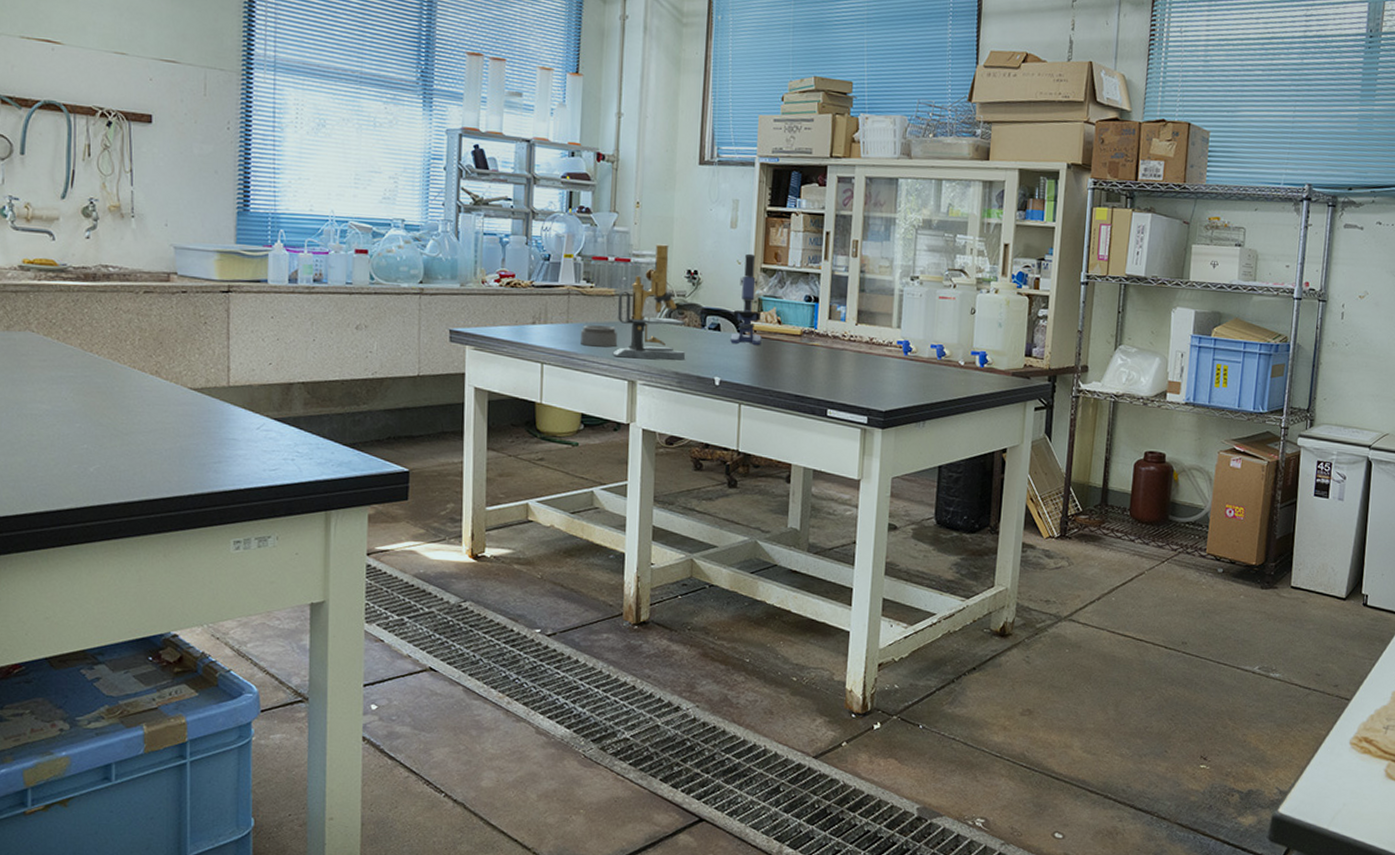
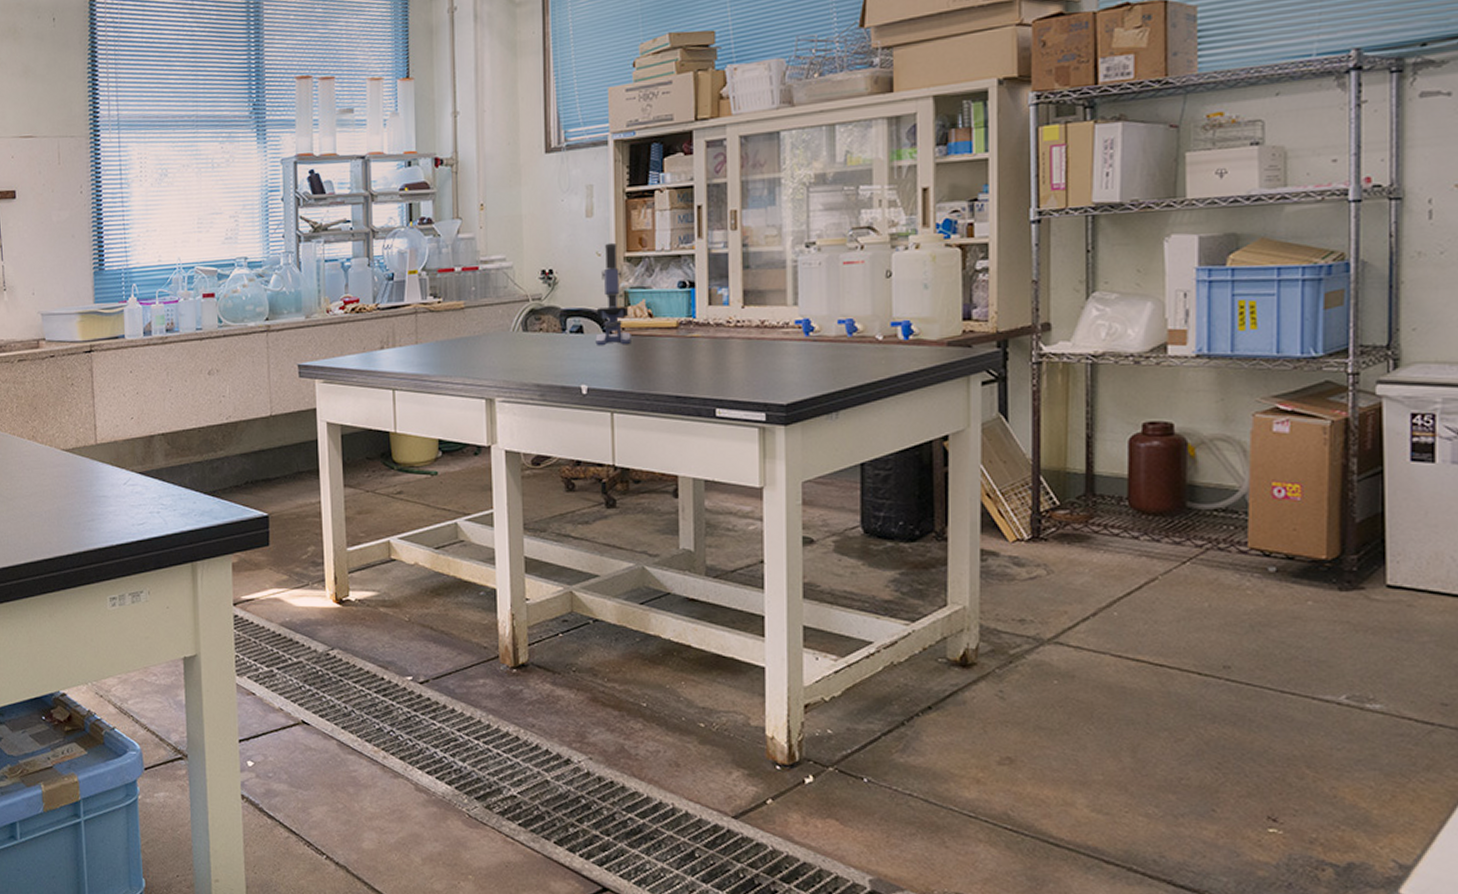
jar: present [580,325,617,348] -> none [430,342,470,366]
microscope: present [612,244,685,360] -> none [466,245,546,375]

